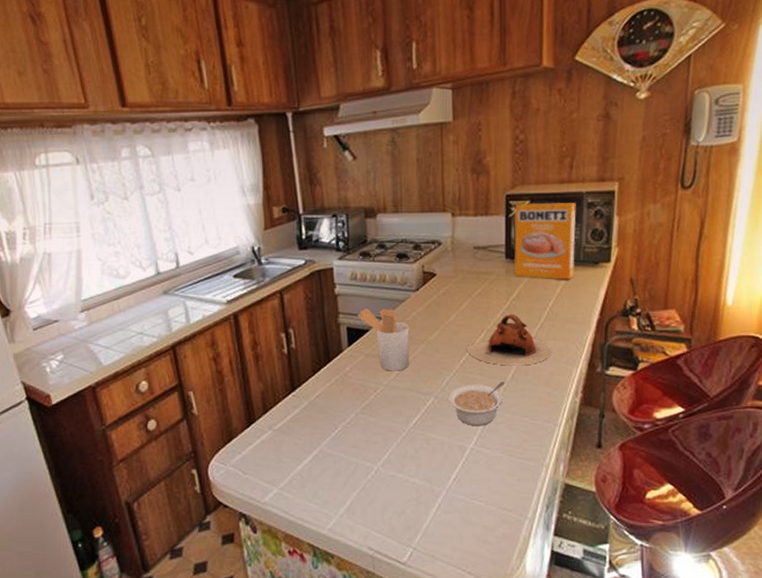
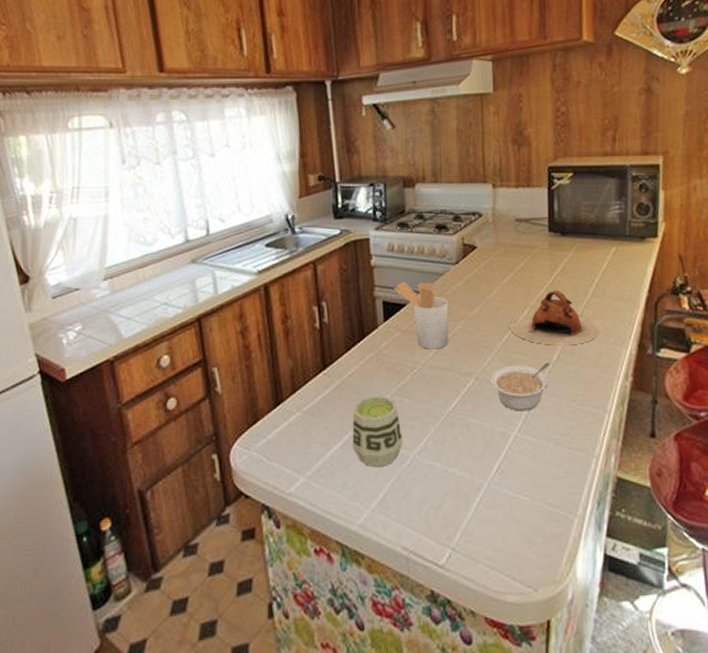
cup: none [320,414,368,479] -> present [352,395,404,468]
box: present [514,202,576,280] -> none [557,175,621,255]

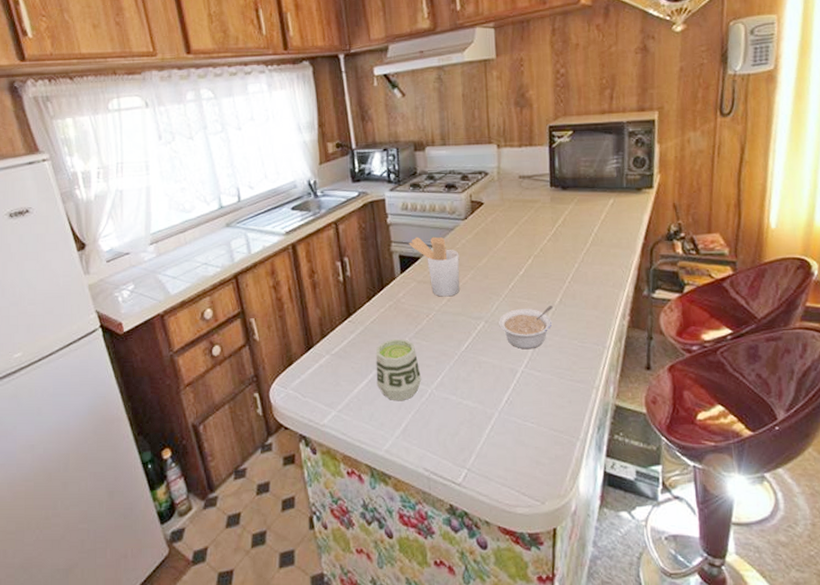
teapot: present [508,290,600,346] -> none [514,239,599,290]

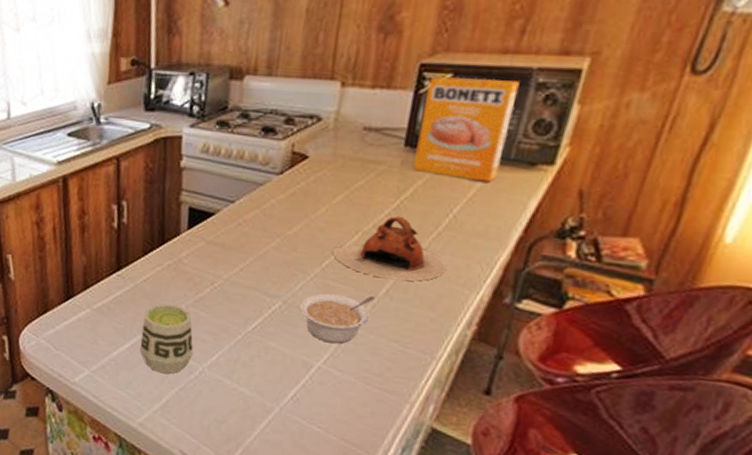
utensil holder: present [409,236,460,297] -> none [203,188,265,266]
teapot: none [514,239,599,290] -> present [331,215,447,282]
box: none [557,131,618,206] -> present [413,76,520,182]

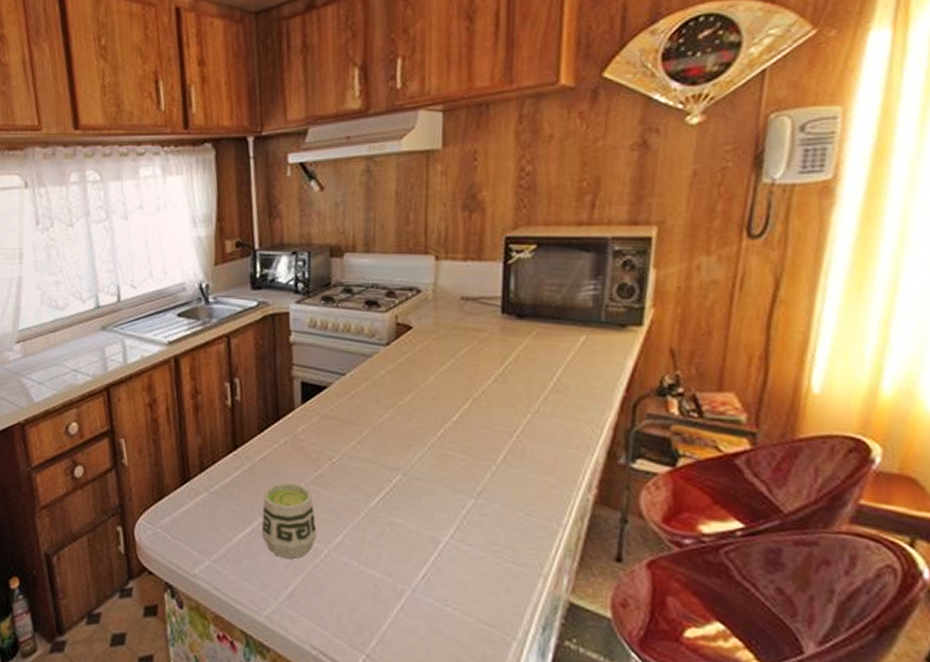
legume: present [300,293,376,344] -> none [420,463,495,516]
teapot: present [331,215,447,282] -> none [445,381,559,447]
box: present [413,76,520,182] -> none [513,248,598,345]

